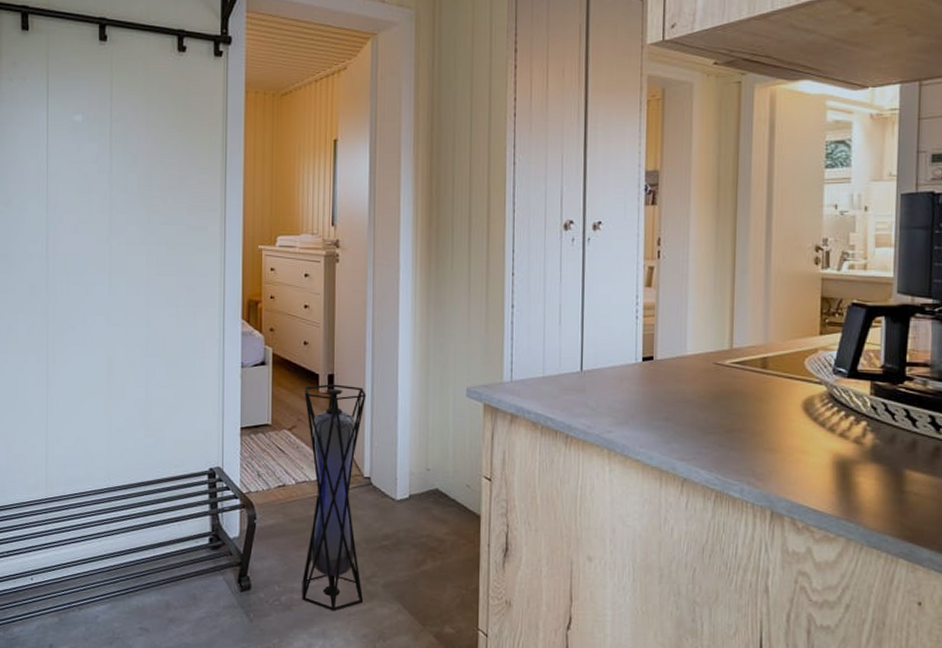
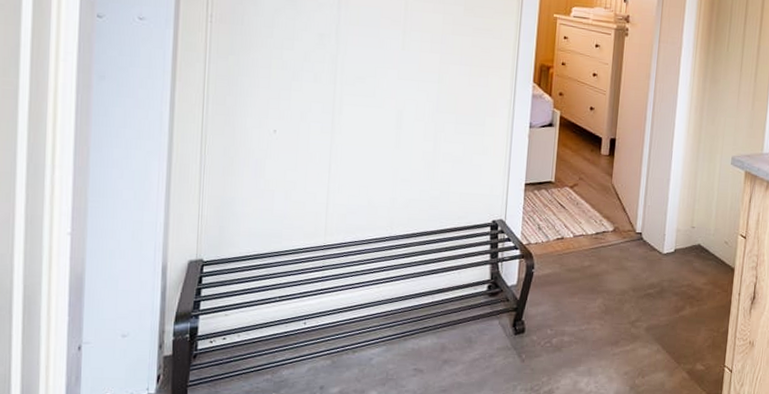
lantern: present [302,384,367,611] -> none [571,147,644,352]

